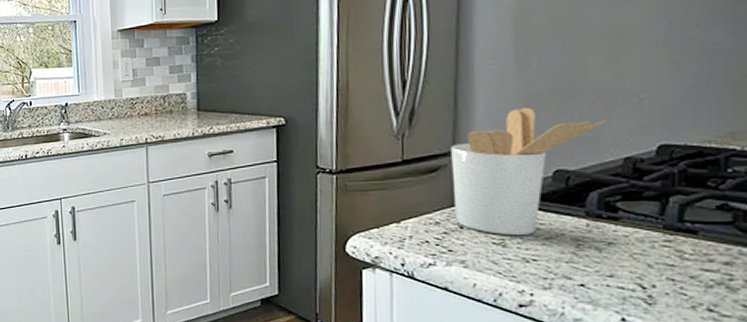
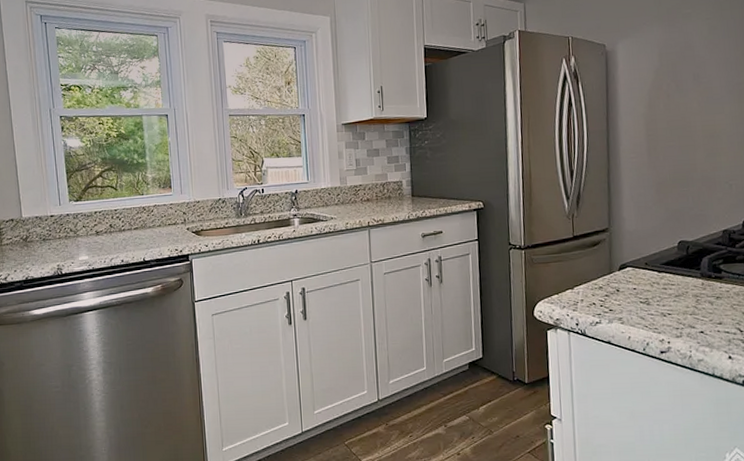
utensil holder: present [451,107,607,235] -> none [607,192,711,295]

